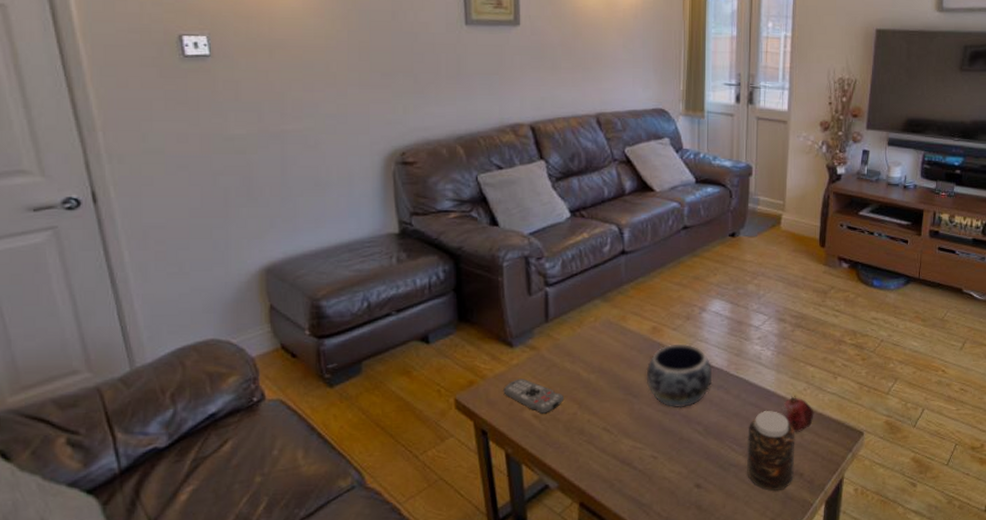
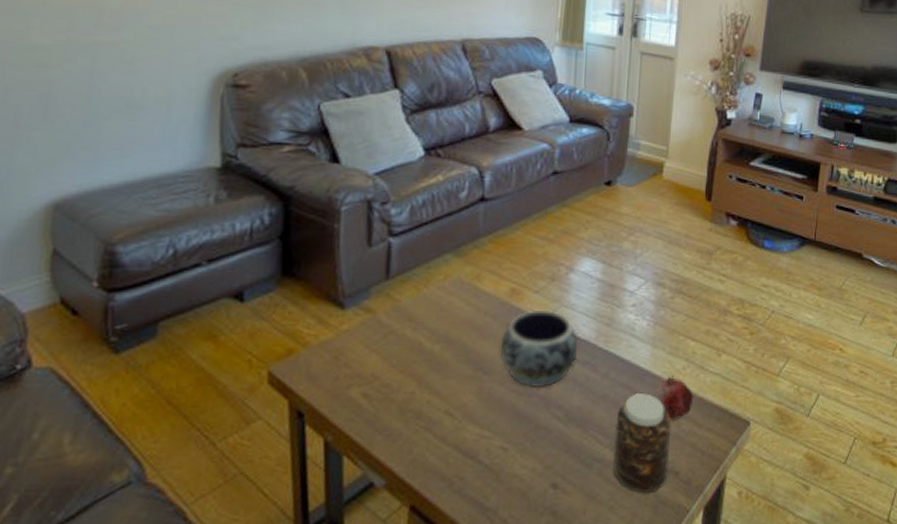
remote control: present [503,378,565,415] -> none [328,348,402,393]

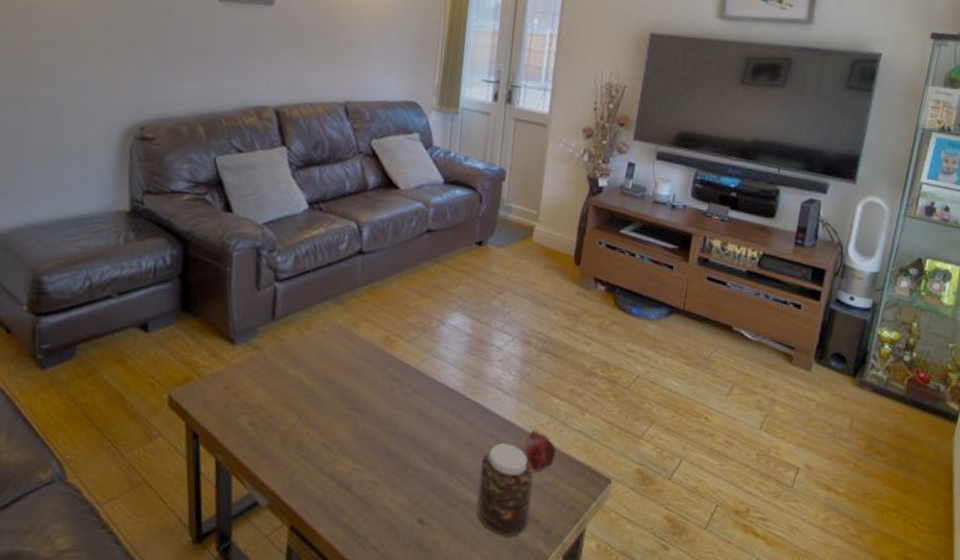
decorative bowl: present [499,309,579,389] -> none [373,358,447,431]

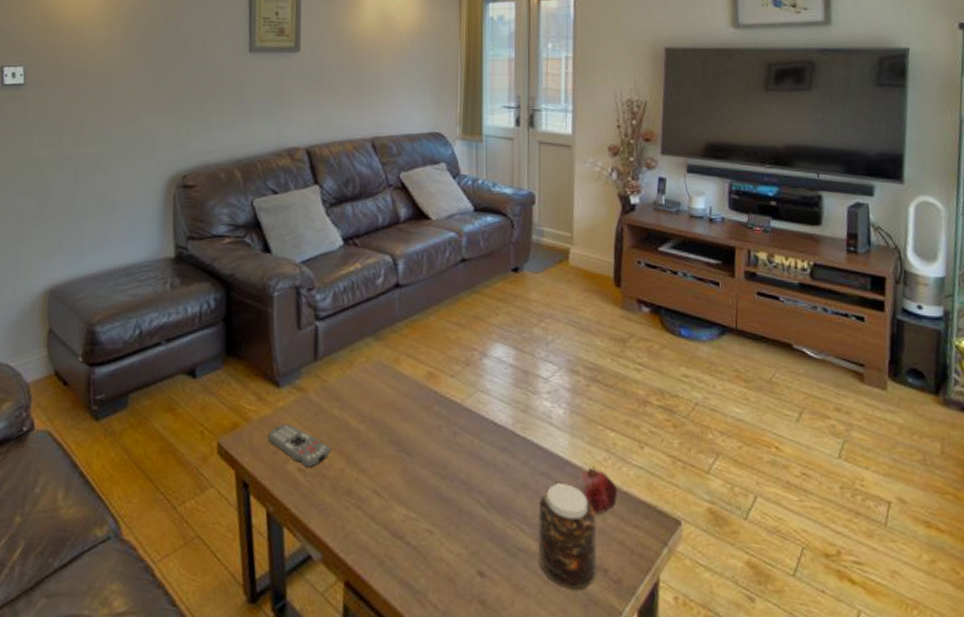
remote control: none [220,380,284,423] -> present [267,424,332,469]

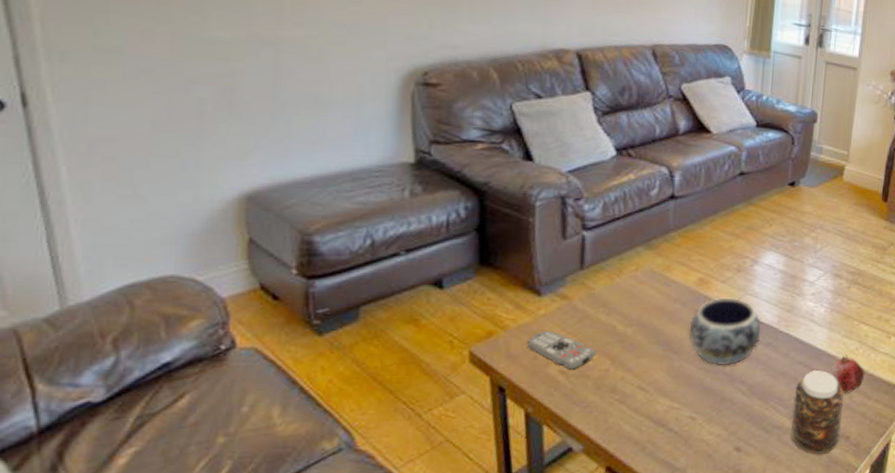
decorative bowl: none [421,393,496,473] -> present [688,297,762,366]

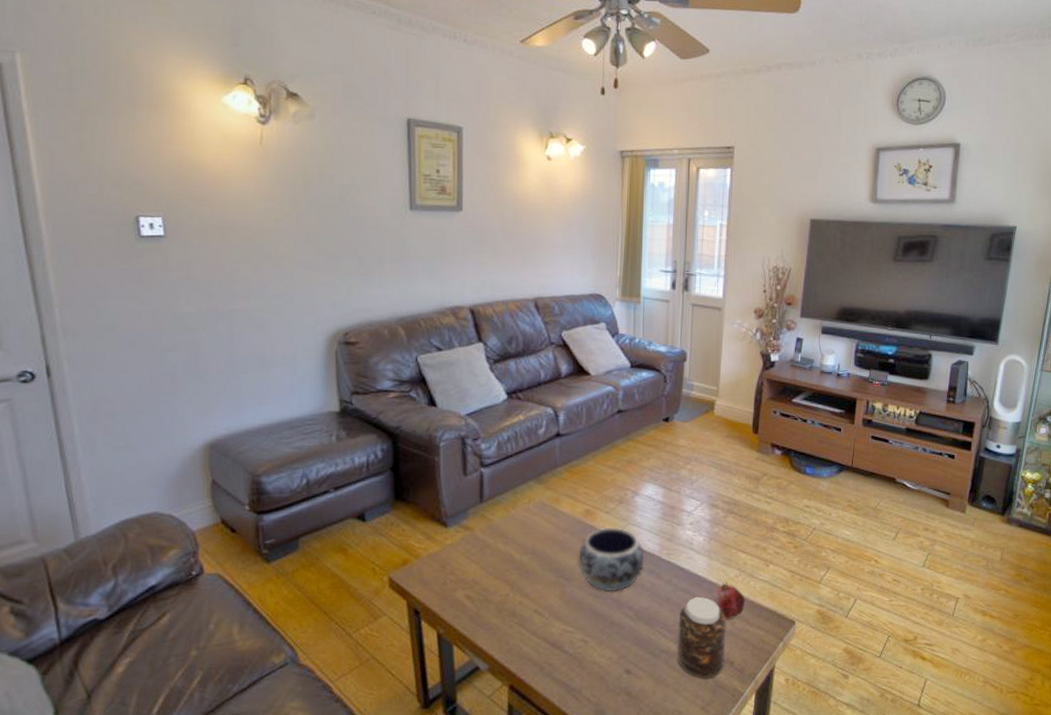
remote control: present [527,331,597,371] -> none [437,559,497,596]

